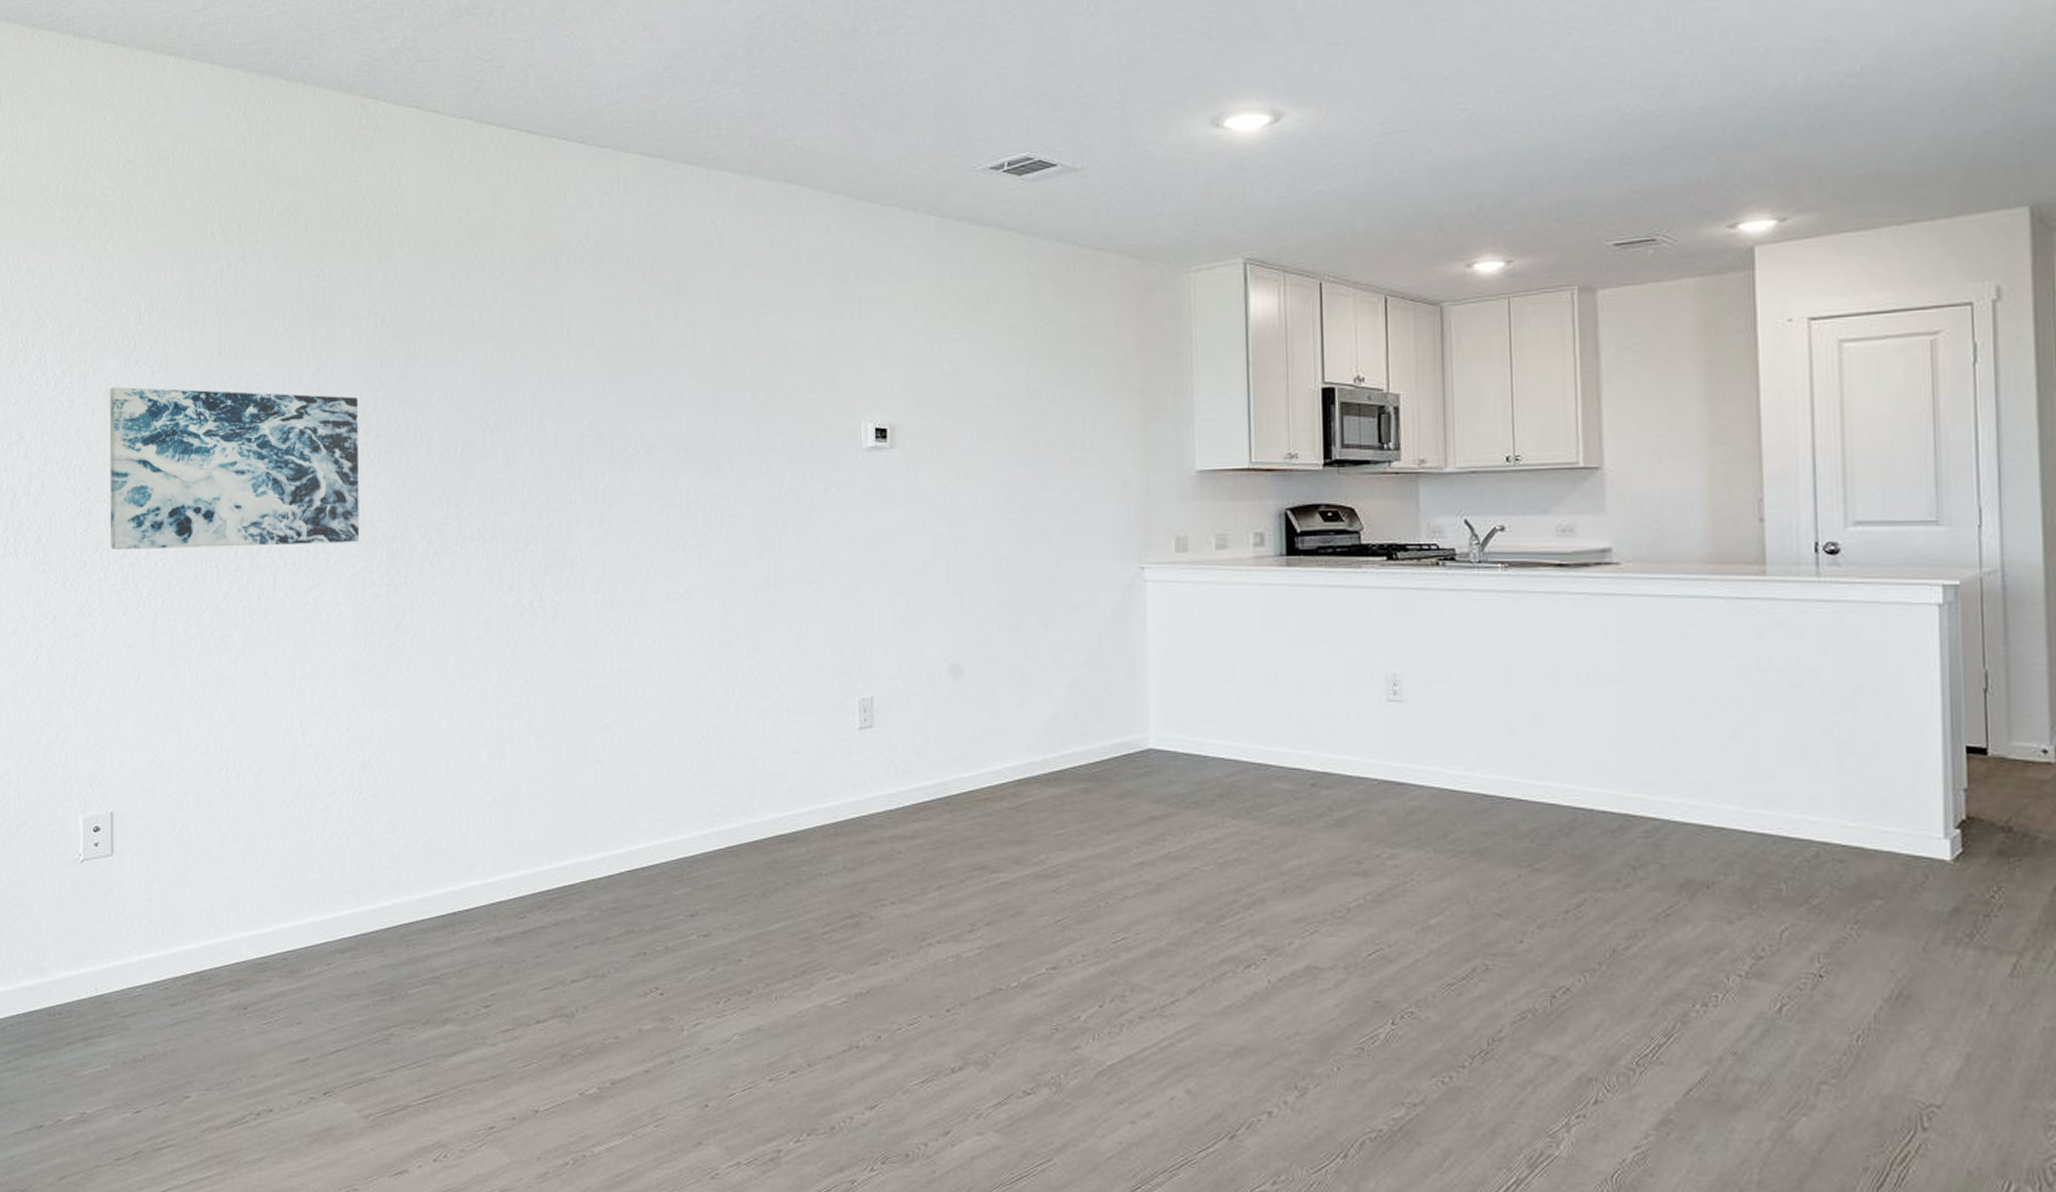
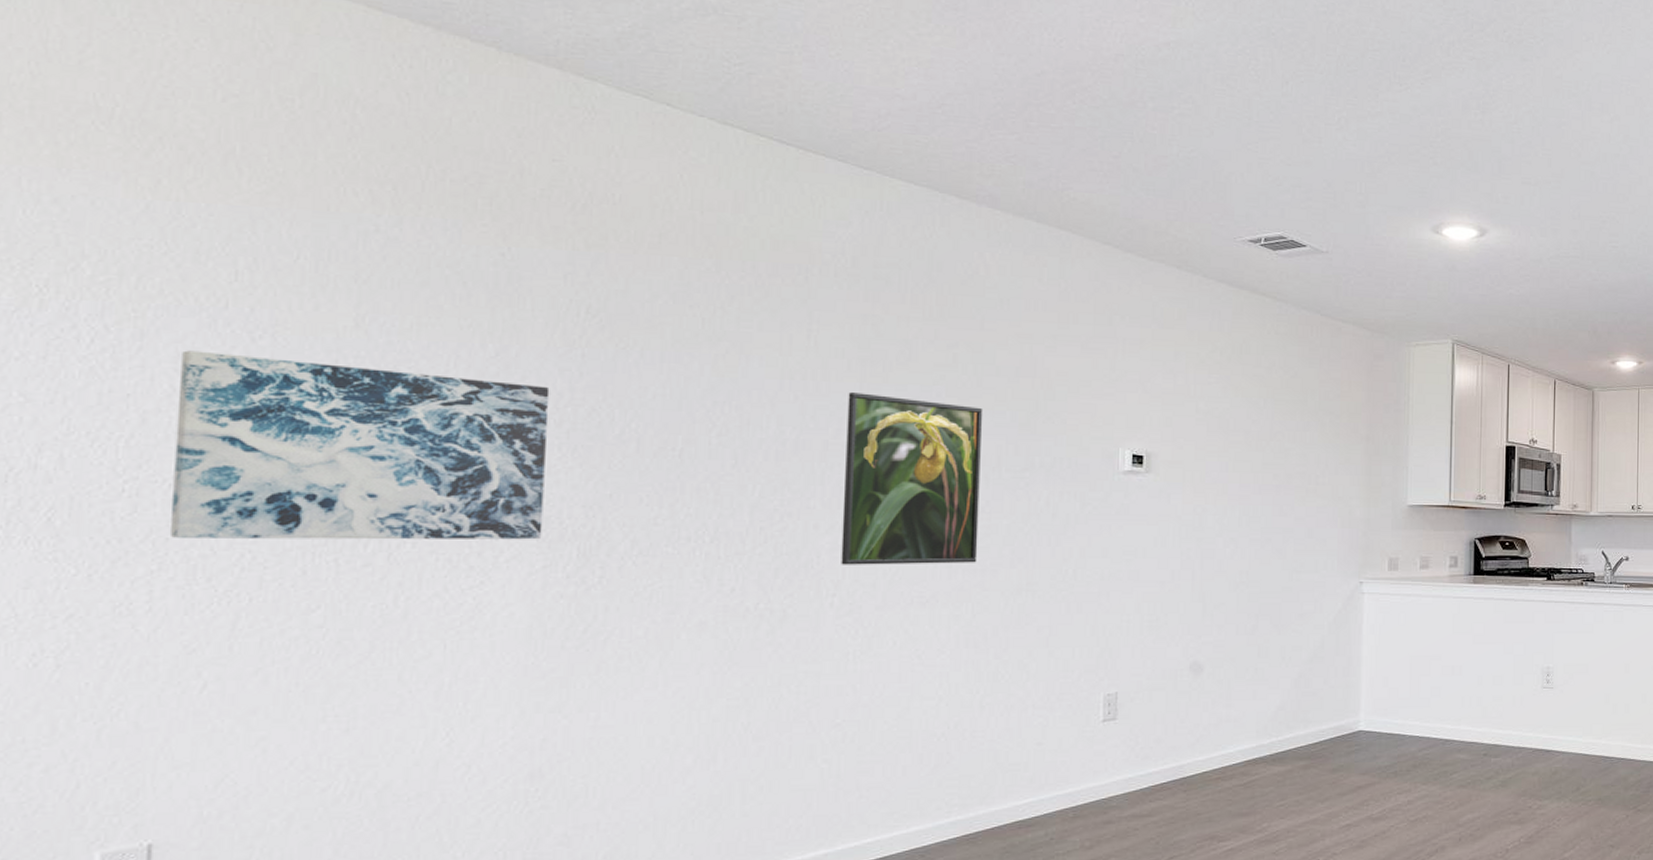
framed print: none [599,381,726,560] -> present [841,392,983,565]

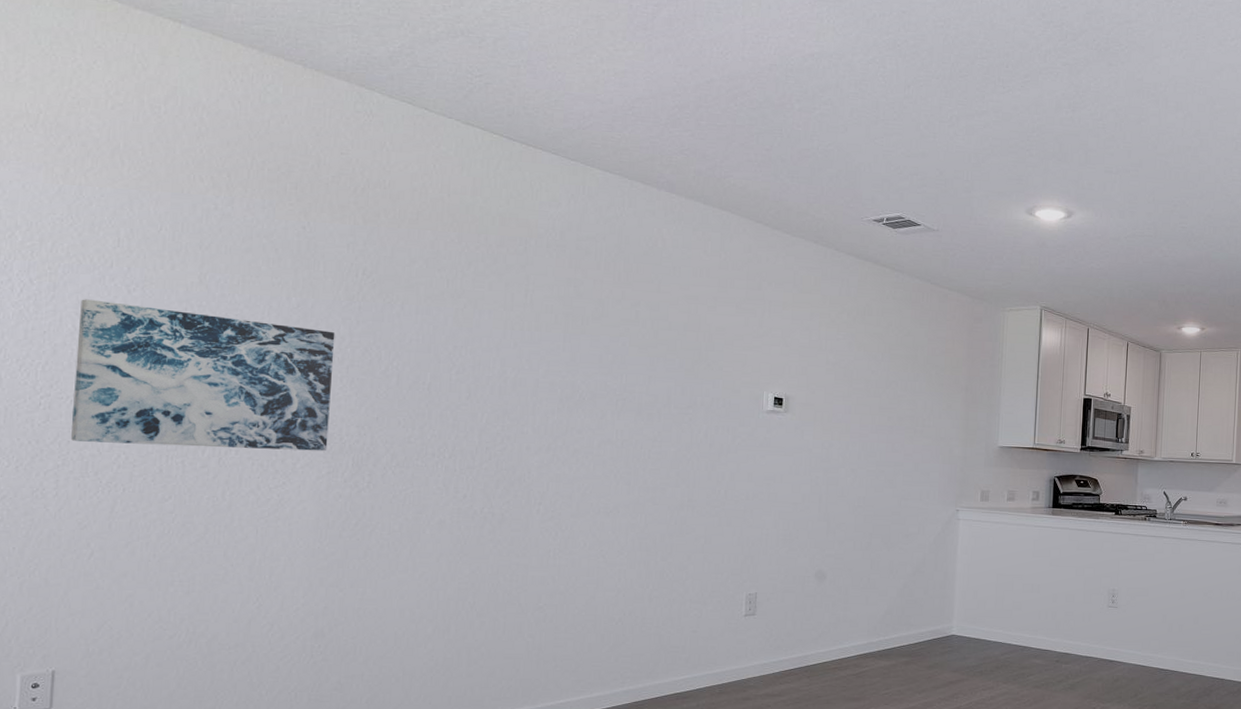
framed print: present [841,392,983,565] -> none [546,341,658,482]

